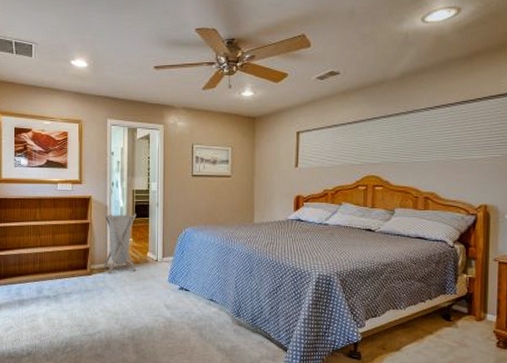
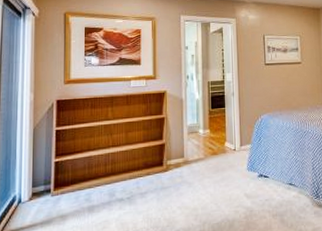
laundry hamper: present [103,211,137,274] -> none [179,103,215,168]

